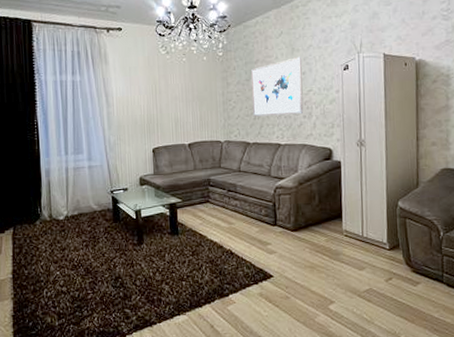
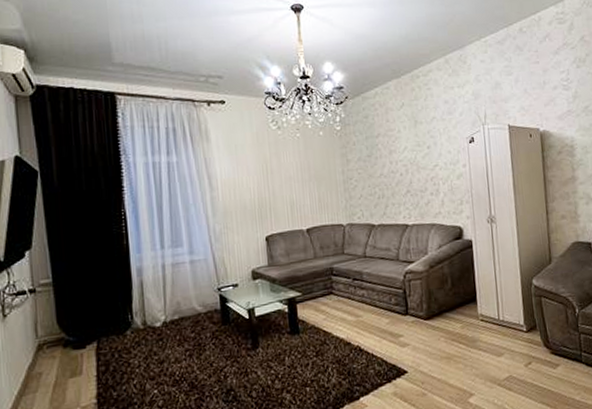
wall art: present [251,56,304,117] -> none [373,129,431,196]

